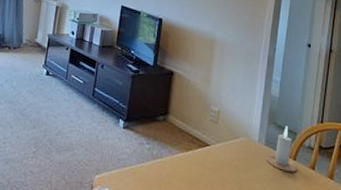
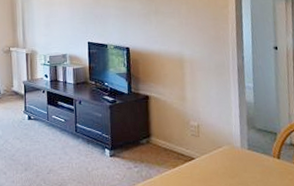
candle: present [267,126,298,173] -> none [251,128,283,171]

